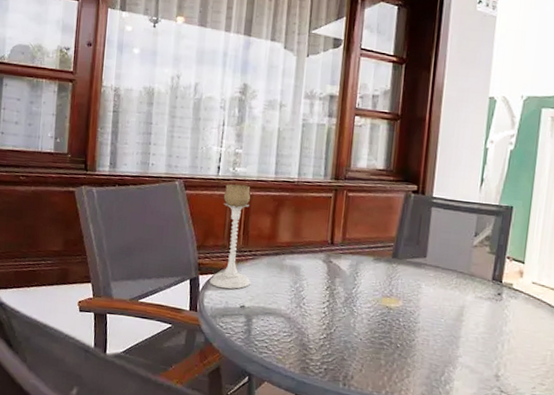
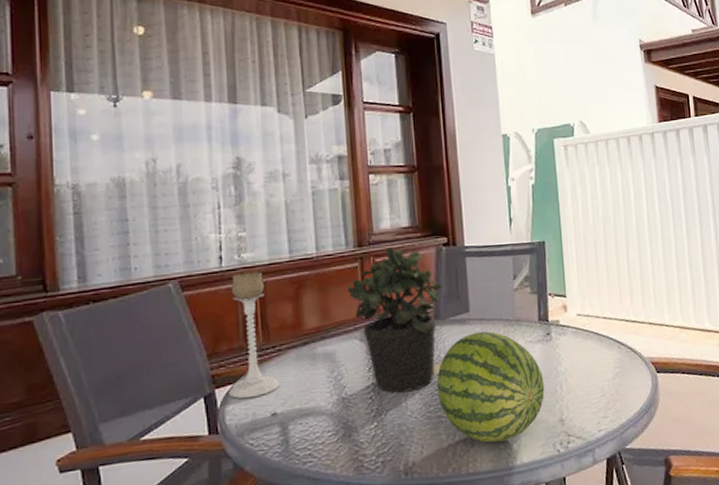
potted plant: none [319,185,405,316] -> present [347,247,442,393]
fruit: none [383,277,487,381] -> present [436,331,545,443]

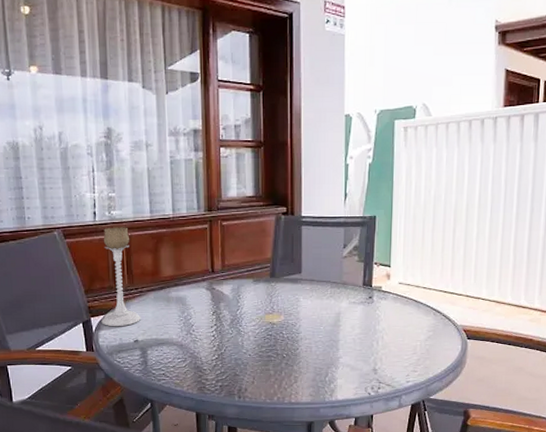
potted plant: present [347,247,442,393] -> none [198,213,279,334]
fruit: present [436,331,545,443] -> none [269,290,363,382]

